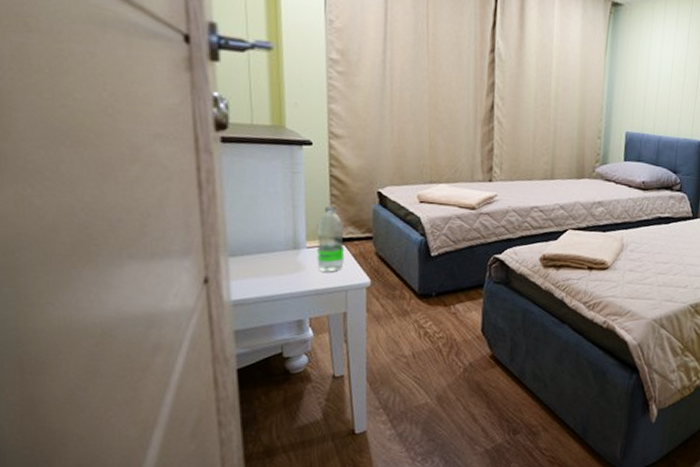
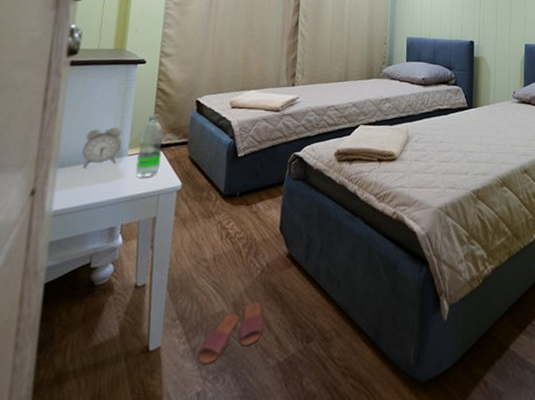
alarm clock: none [253,216,296,258] -> present [82,127,121,168]
slippers: none [405,396,470,448] -> present [198,301,265,365]

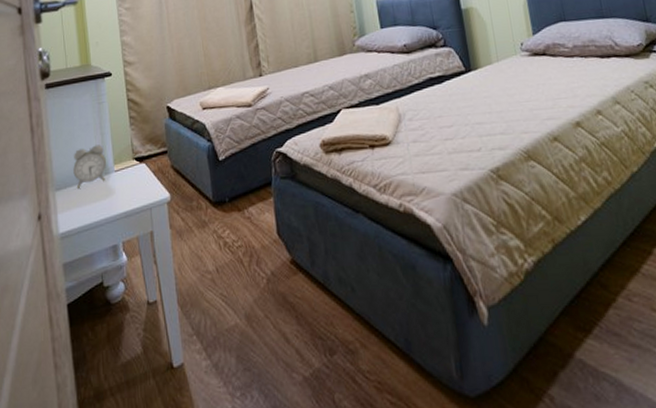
bottle: present [135,116,164,178] -> none [121,128,147,193]
slippers: present [198,301,265,365] -> none [221,313,282,381]

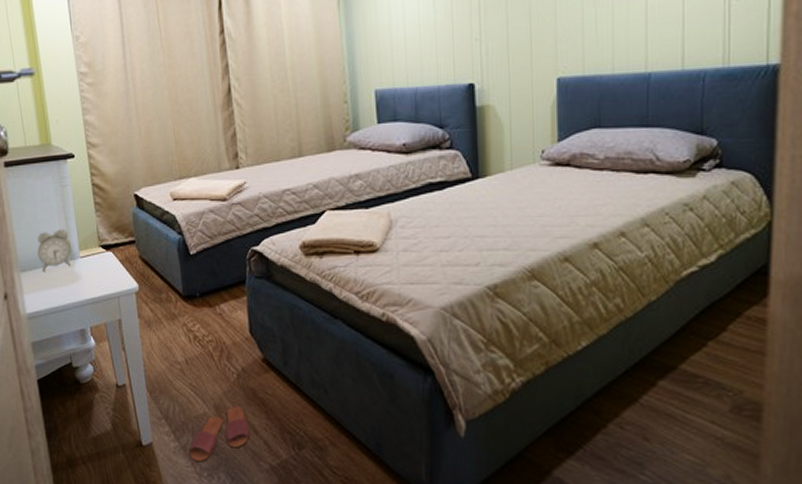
slippers: none [221,313,282,381] -> present [189,405,251,463]

